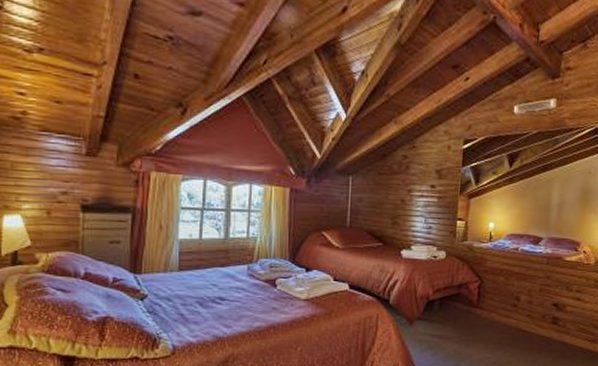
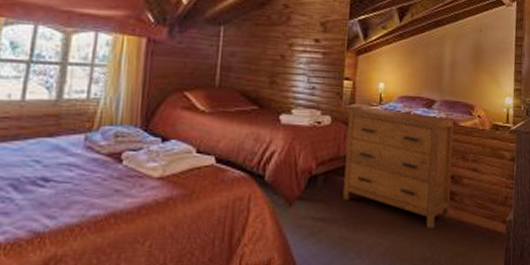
dresser: none [456,243,559,348] -> present [342,106,454,229]

